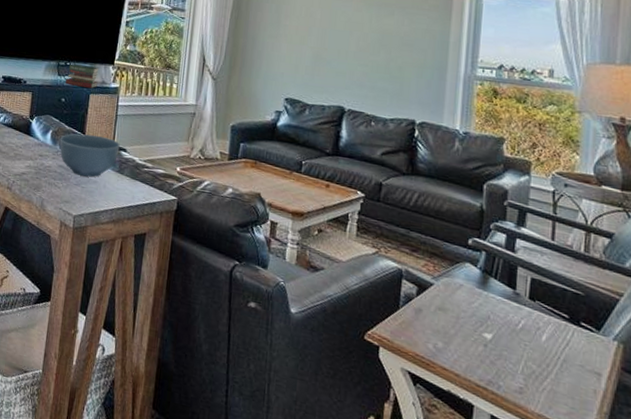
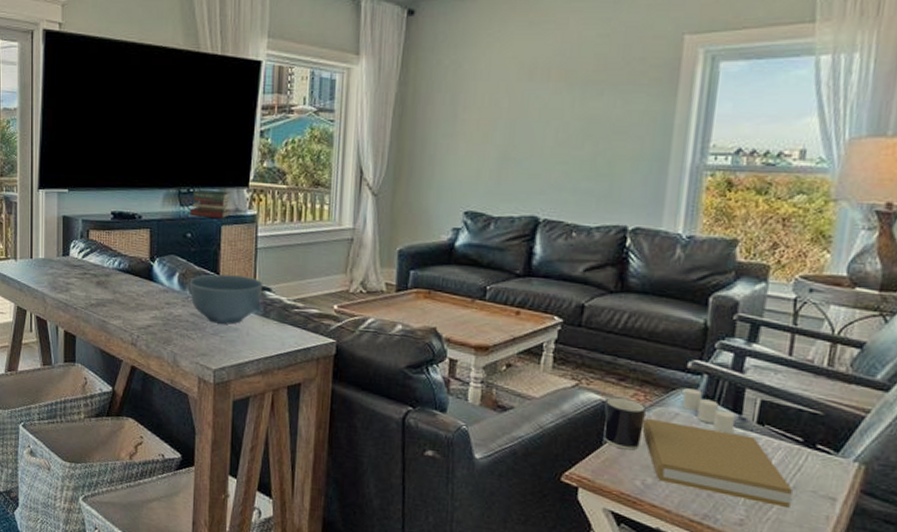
mug: none [400,265,436,315] -> present [604,397,647,450]
book: none [432,286,563,381] -> present [641,418,793,509]
candle: none [466,262,510,307] -> present [682,388,735,434]

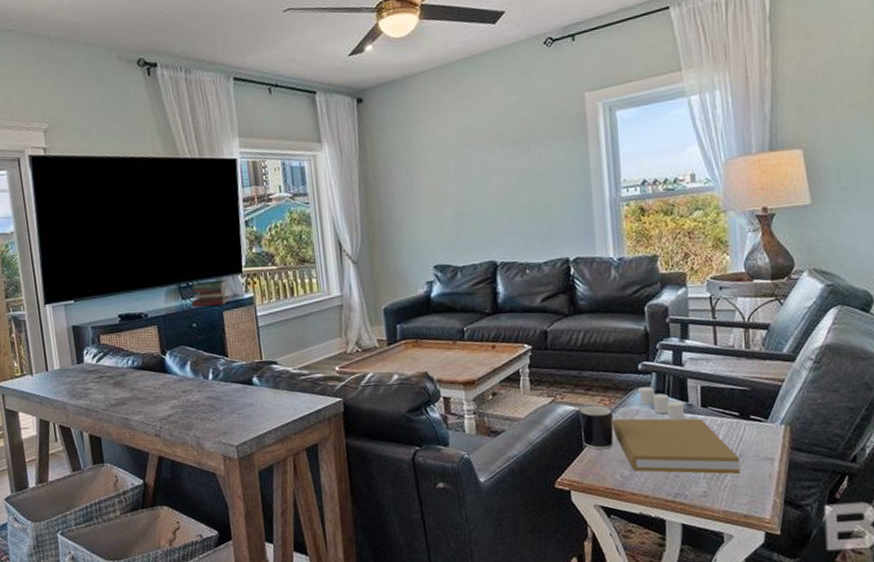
bowl: present [189,274,263,324] -> none [201,354,270,402]

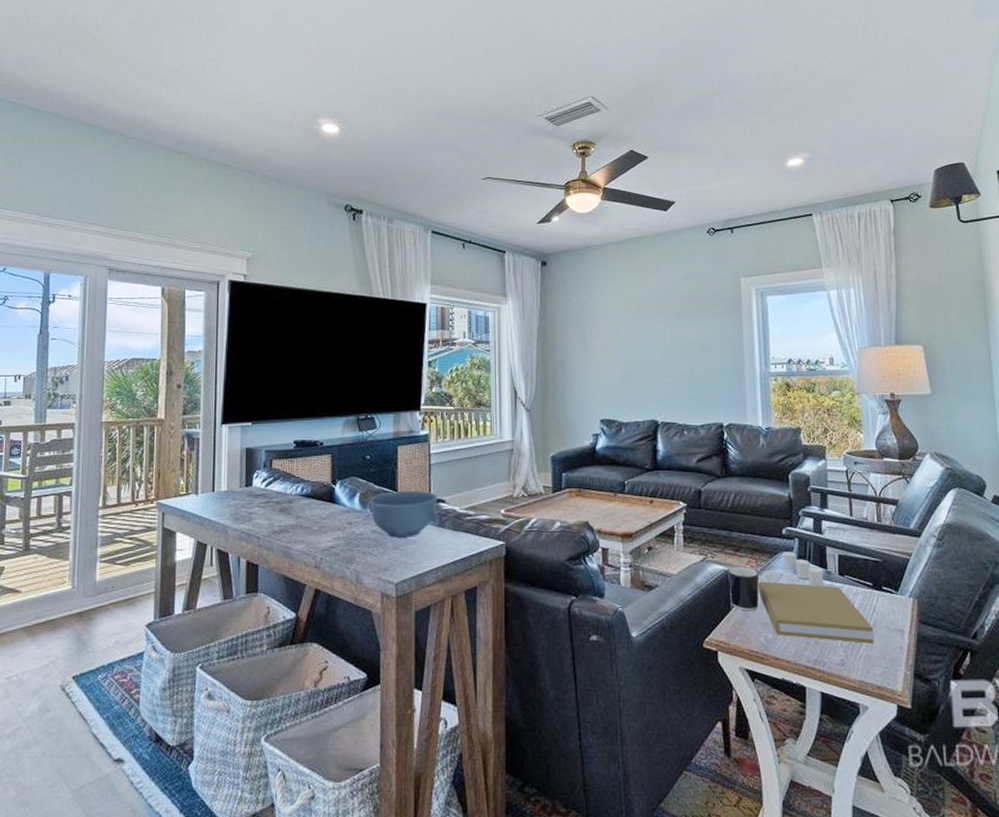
books: present [191,280,229,307] -> none [369,415,405,441]
bowl: none [201,354,270,402] -> present [370,491,437,538]

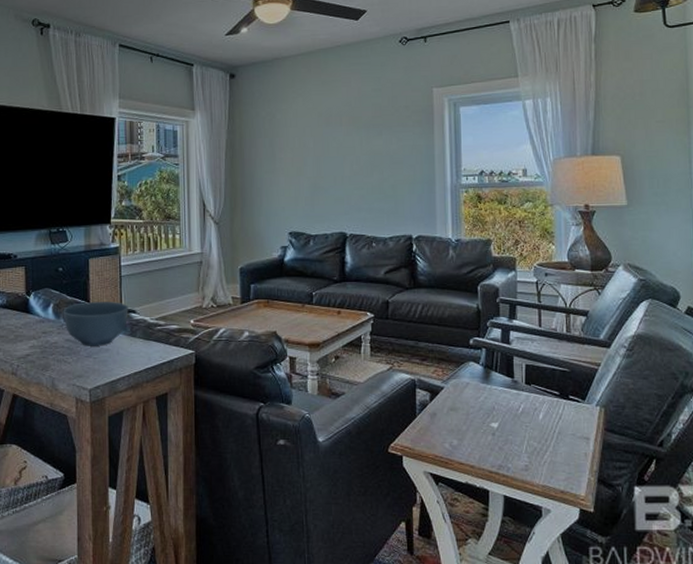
mug: present [728,565,760,611] -> none [414,374,446,418]
book: present [758,581,874,645] -> none [444,389,559,451]
candle: present [784,552,823,586] -> none [470,361,510,395]

